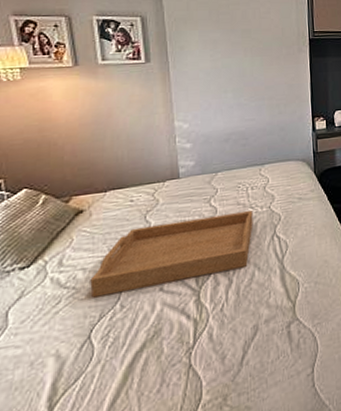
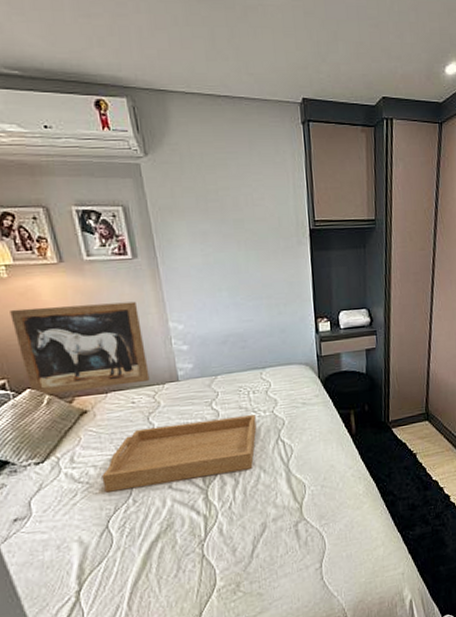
wall art: none [17,102,151,194] -> present [10,301,150,394]

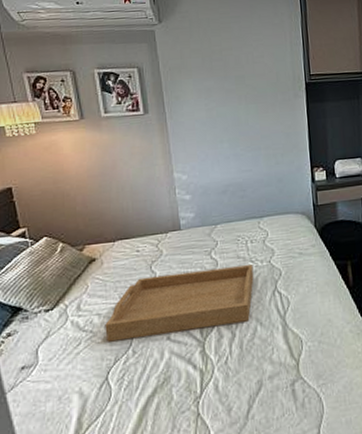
wall art: present [10,301,150,394] -> none [35,154,154,242]

